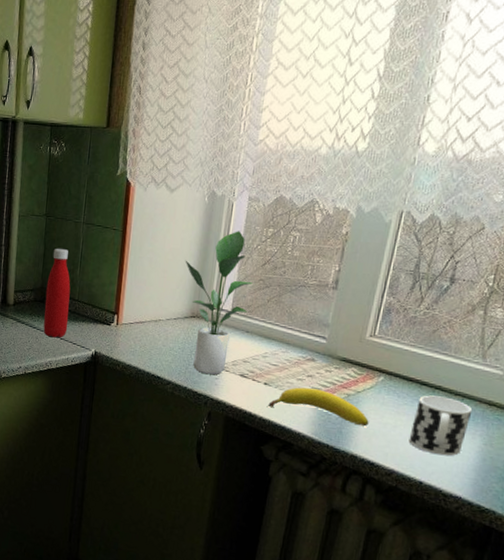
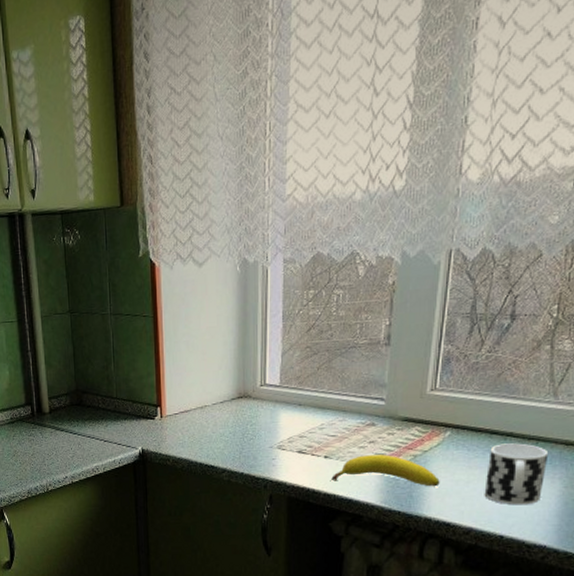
bottle: present [43,248,71,338] -> none [81,344,110,441]
potted plant: present [185,231,253,375] -> none [224,298,299,456]

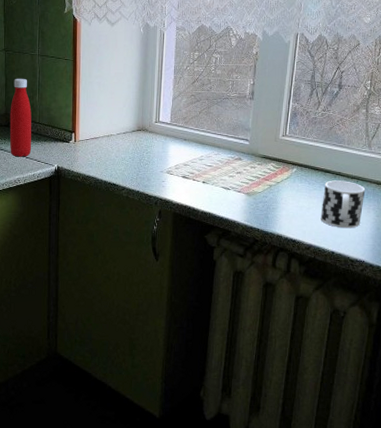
bottle: none [81,344,110,441] -> present [9,78,32,157]
fruit: present [331,455,440,487] -> none [207,183,288,211]

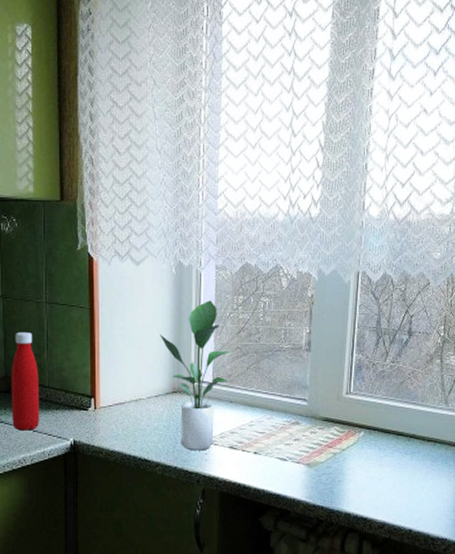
potted plant: none [128,56,186,179] -> present [159,300,230,451]
cup: present [320,180,366,229] -> none [394,444,444,501]

